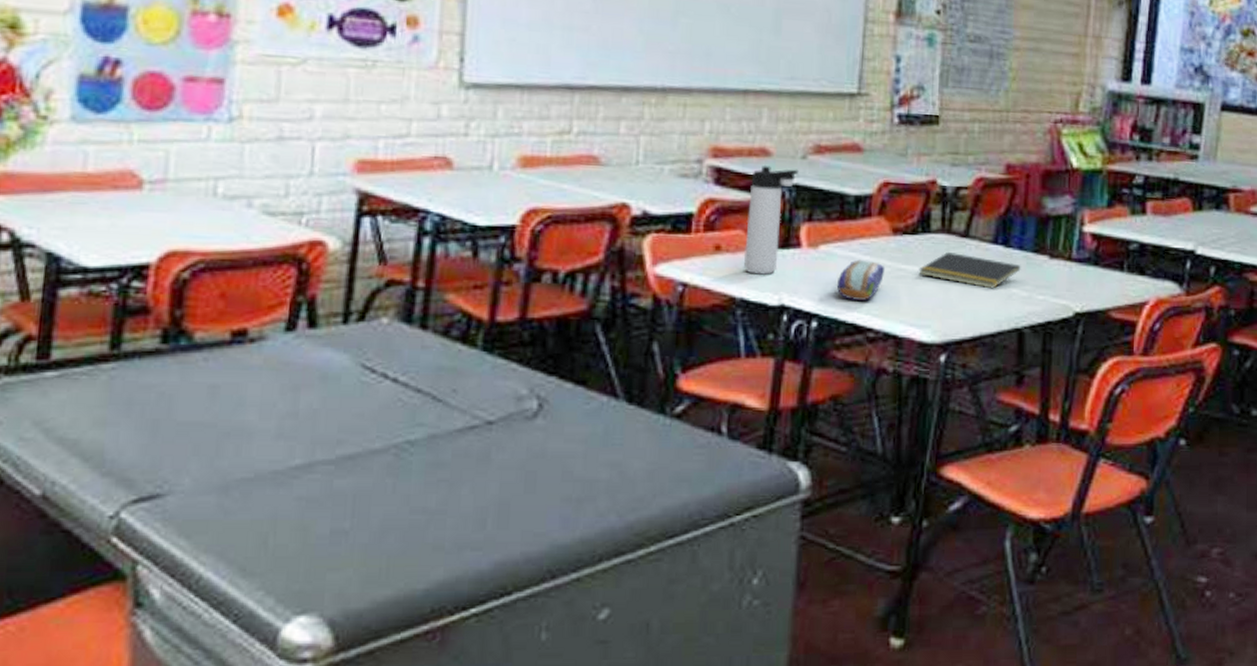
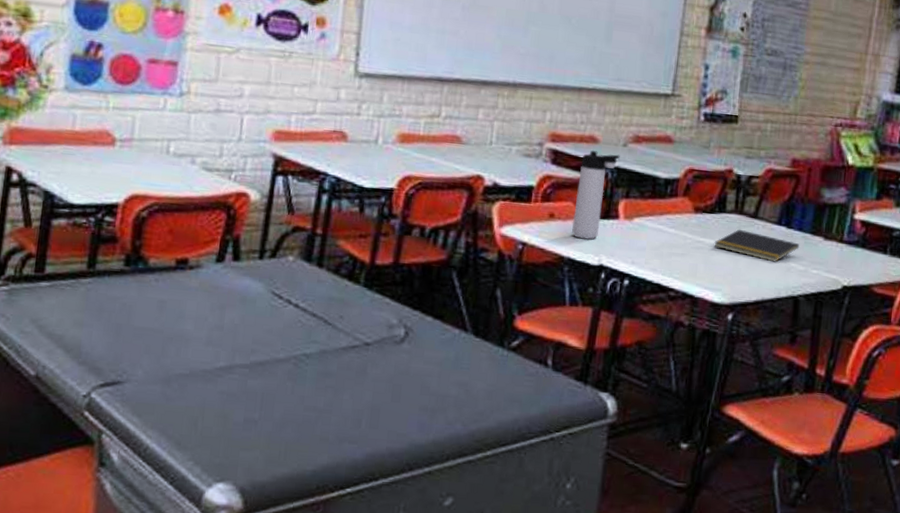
pencil case: present [836,259,885,301] -> none [646,231,687,266]

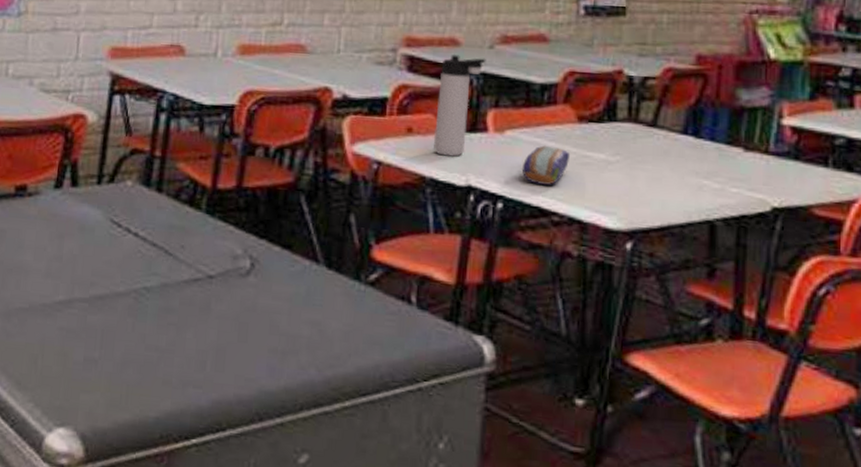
pencil case: none [646,231,687,266] -> present [521,145,571,185]
notepad: present [714,229,800,262] -> none [604,140,713,180]

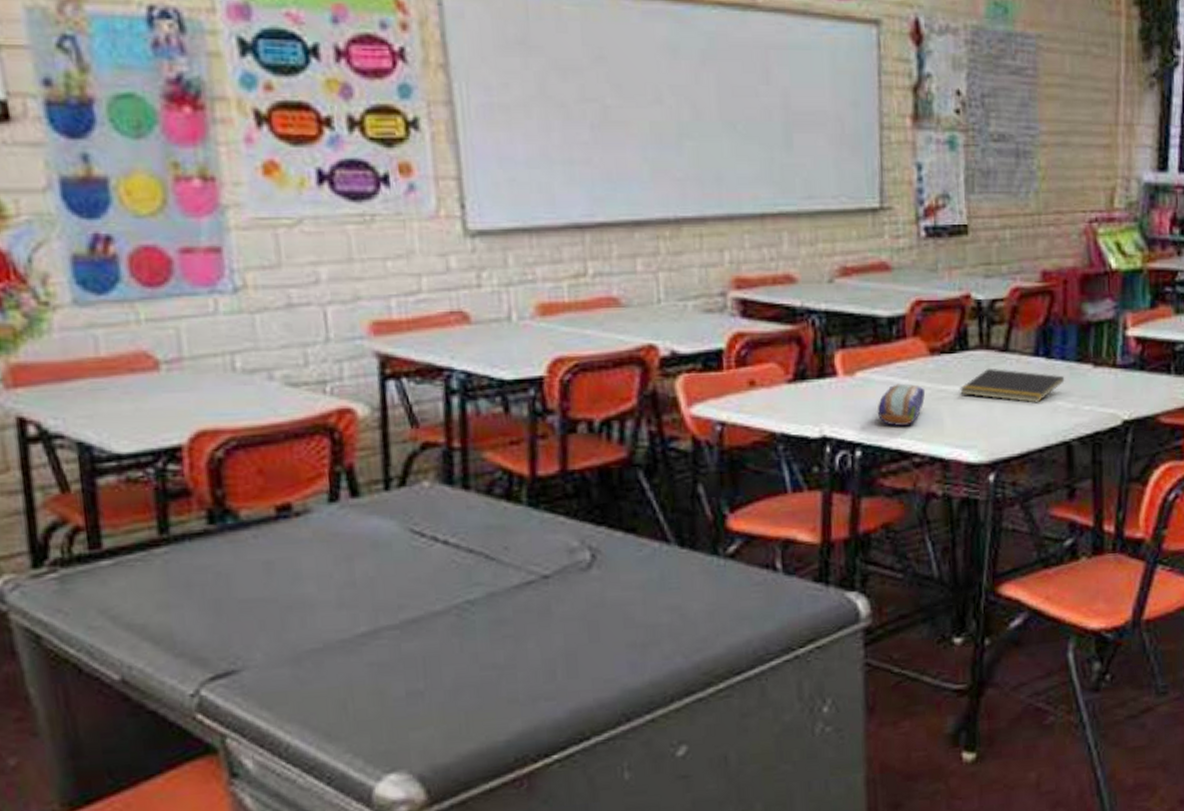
thermos bottle: present [433,53,486,157] -> none [778,292,827,408]
notepad: none [604,140,713,180] -> present [960,368,1065,403]

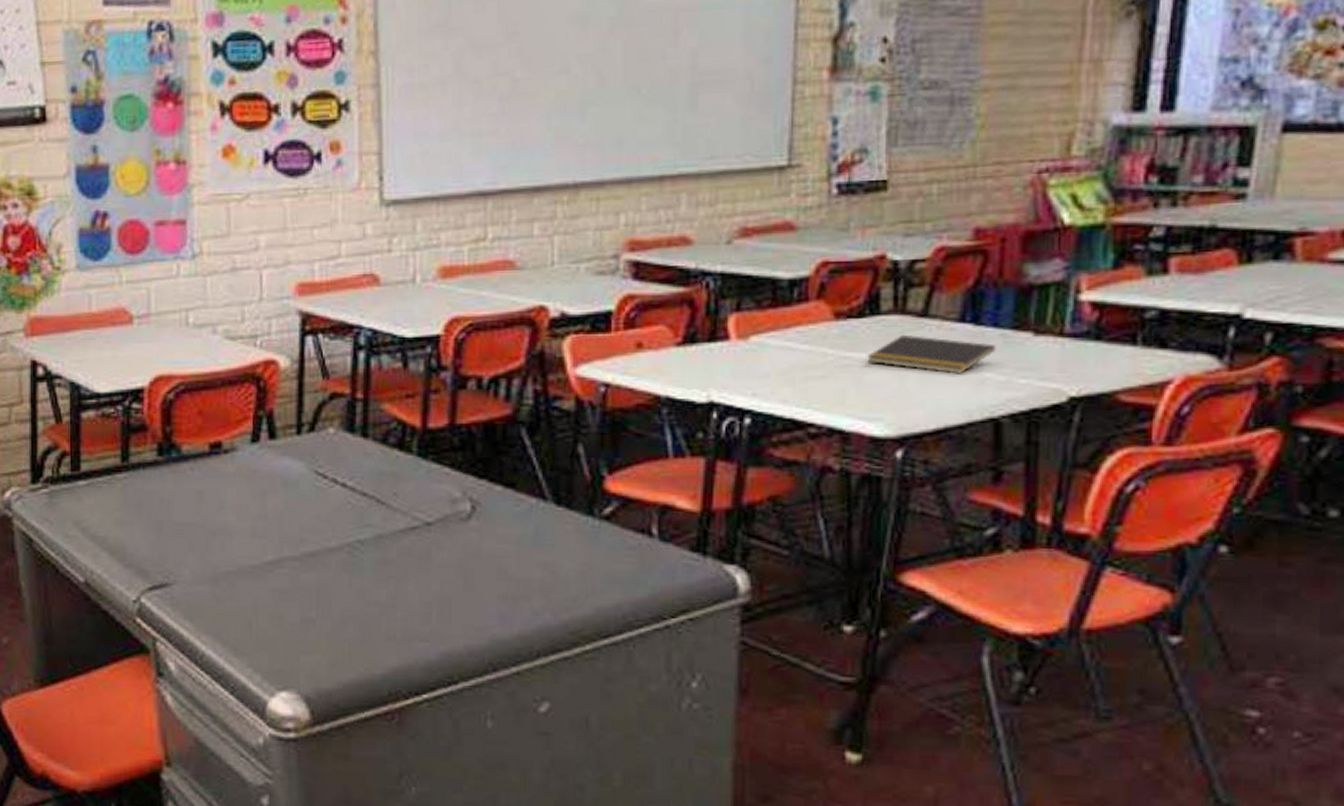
pencil case: present [877,383,926,426] -> none [771,349,827,394]

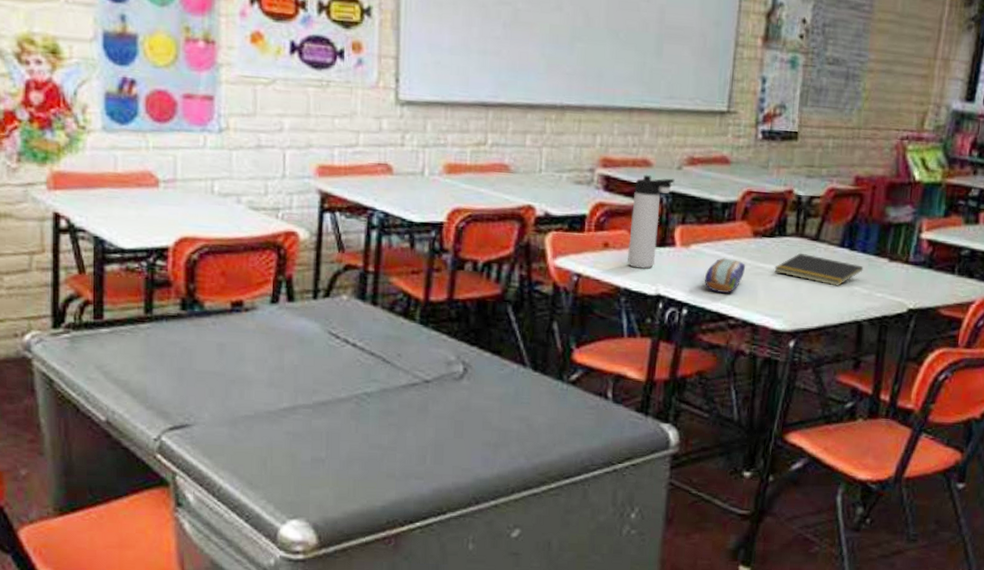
thermos bottle: none [667,254,724,371] -> present [627,174,675,269]
pencil case: none [771,349,827,394] -> present [704,258,746,293]

